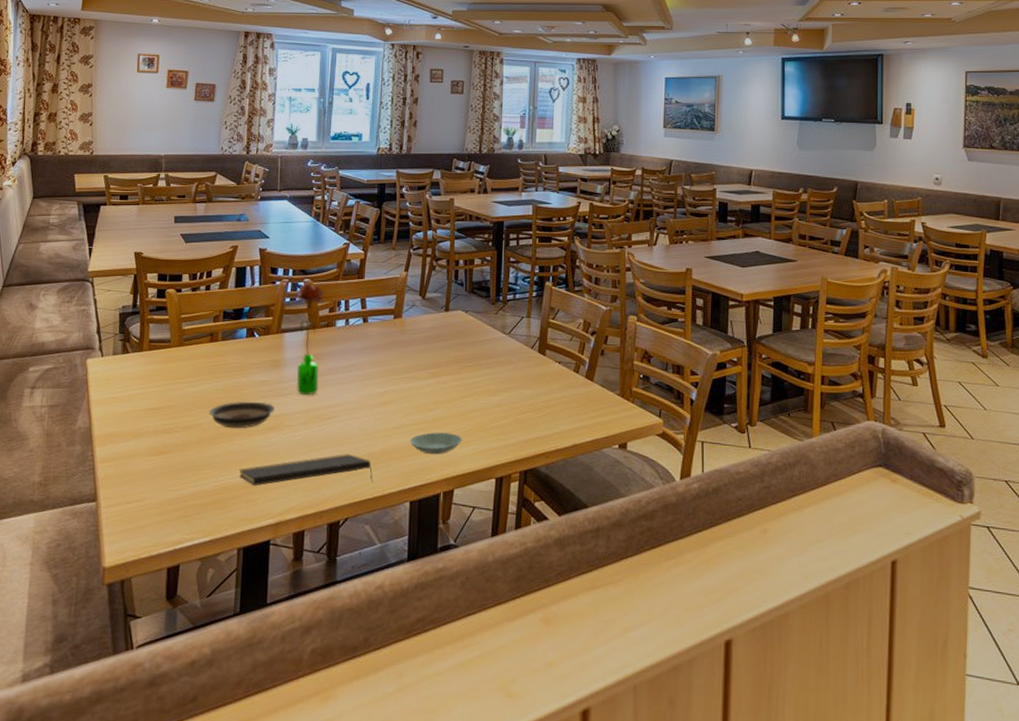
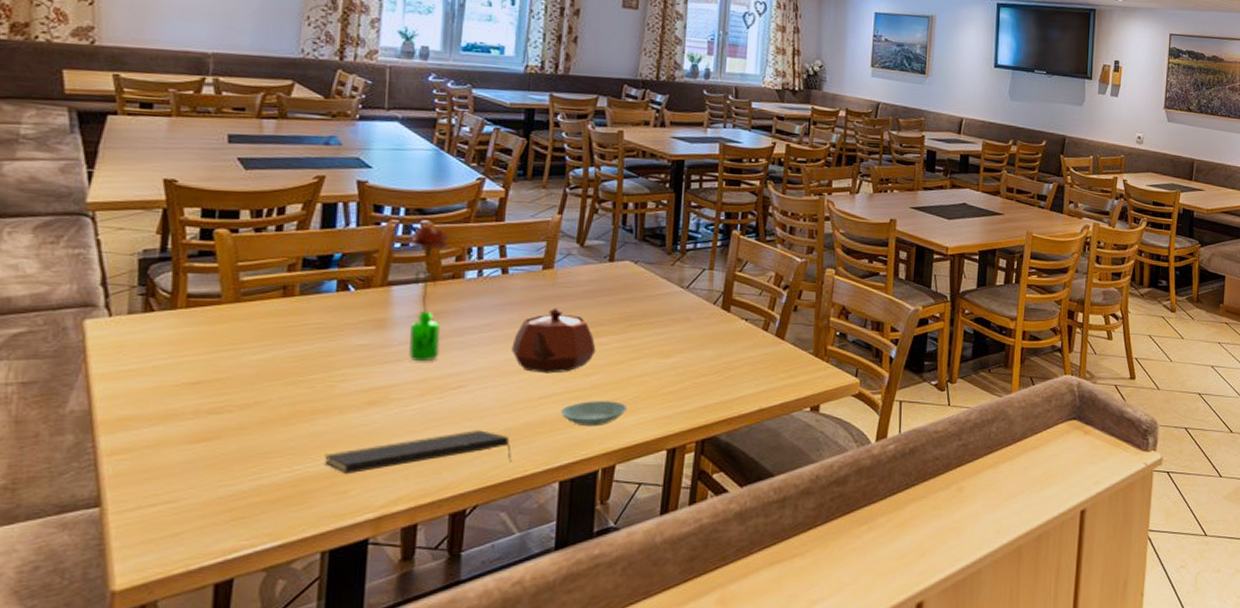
saucer: present [209,401,275,429] -> none [280,370,377,405]
teapot: none [371,351,436,408] -> present [511,308,596,374]

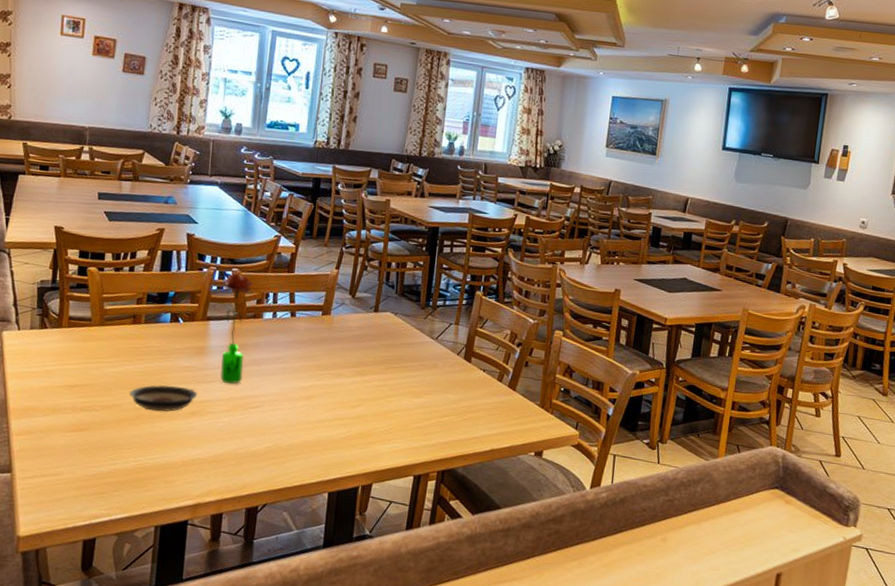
saucer: none [280,370,377,405] -> present [130,384,197,413]
notepad: present [324,430,512,475] -> none [159,443,294,472]
teapot: present [511,308,596,374] -> none [296,348,361,403]
saucer: present [561,401,628,427] -> none [332,428,384,450]

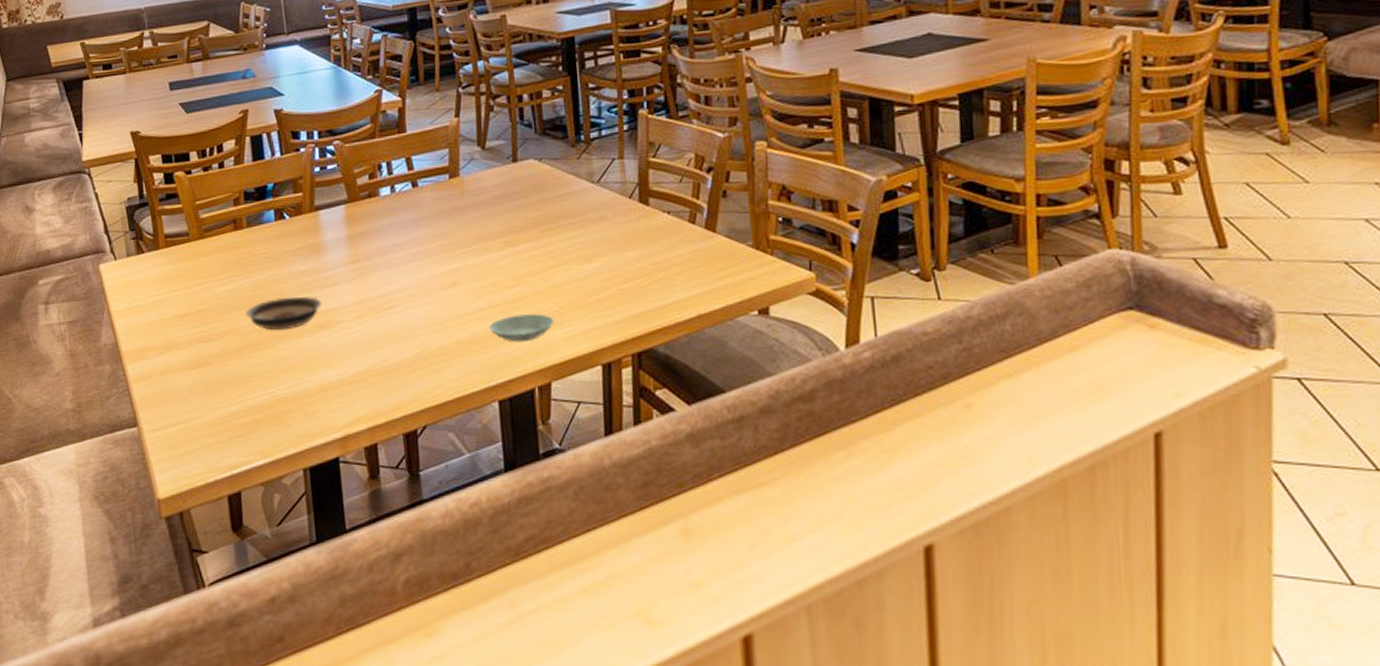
flower: present [219,273,253,384] -> none [326,146,370,284]
saucer: none [332,428,384,450] -> present [489,314,555,343]

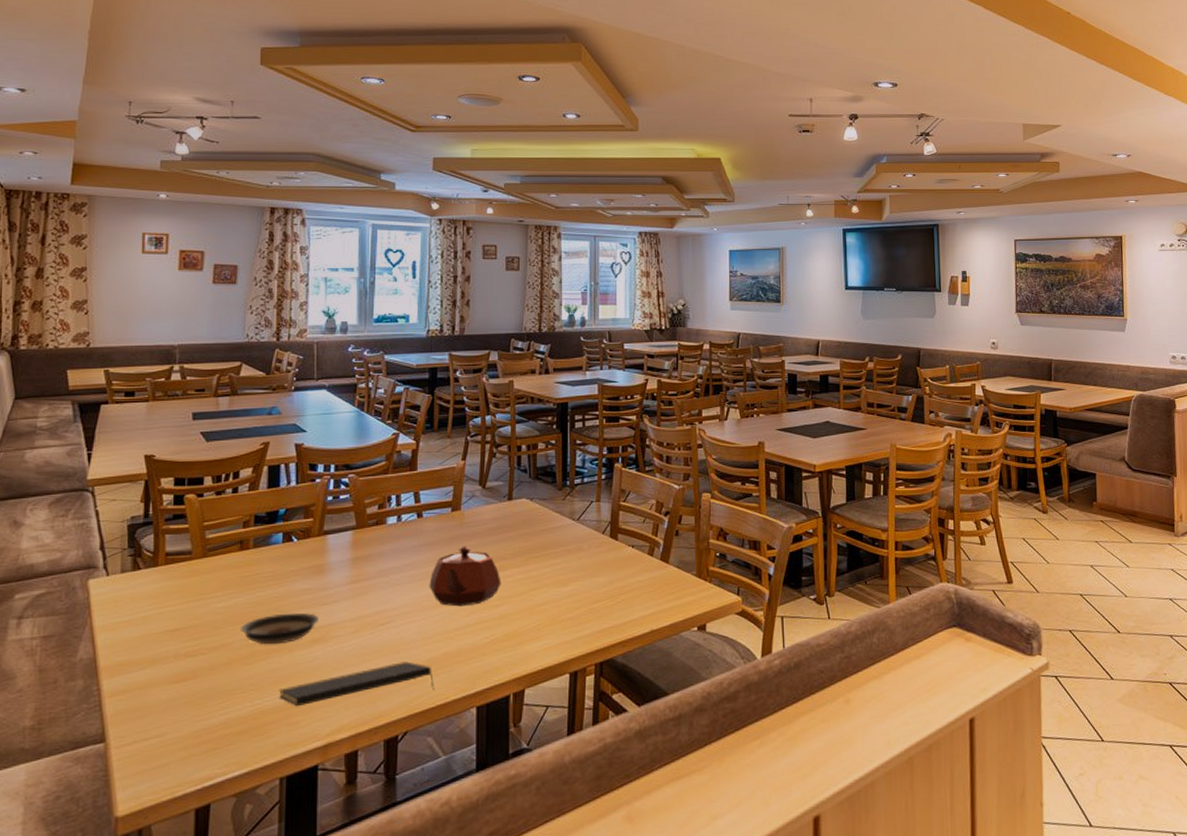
notepad: none [291,349,451,396] -> present [279,661,435,707]
teapot: none [432,218,514,289] -> present [429,546,502,607]
saucer: present [489,314,555,343] -> none [475,629,532,655]

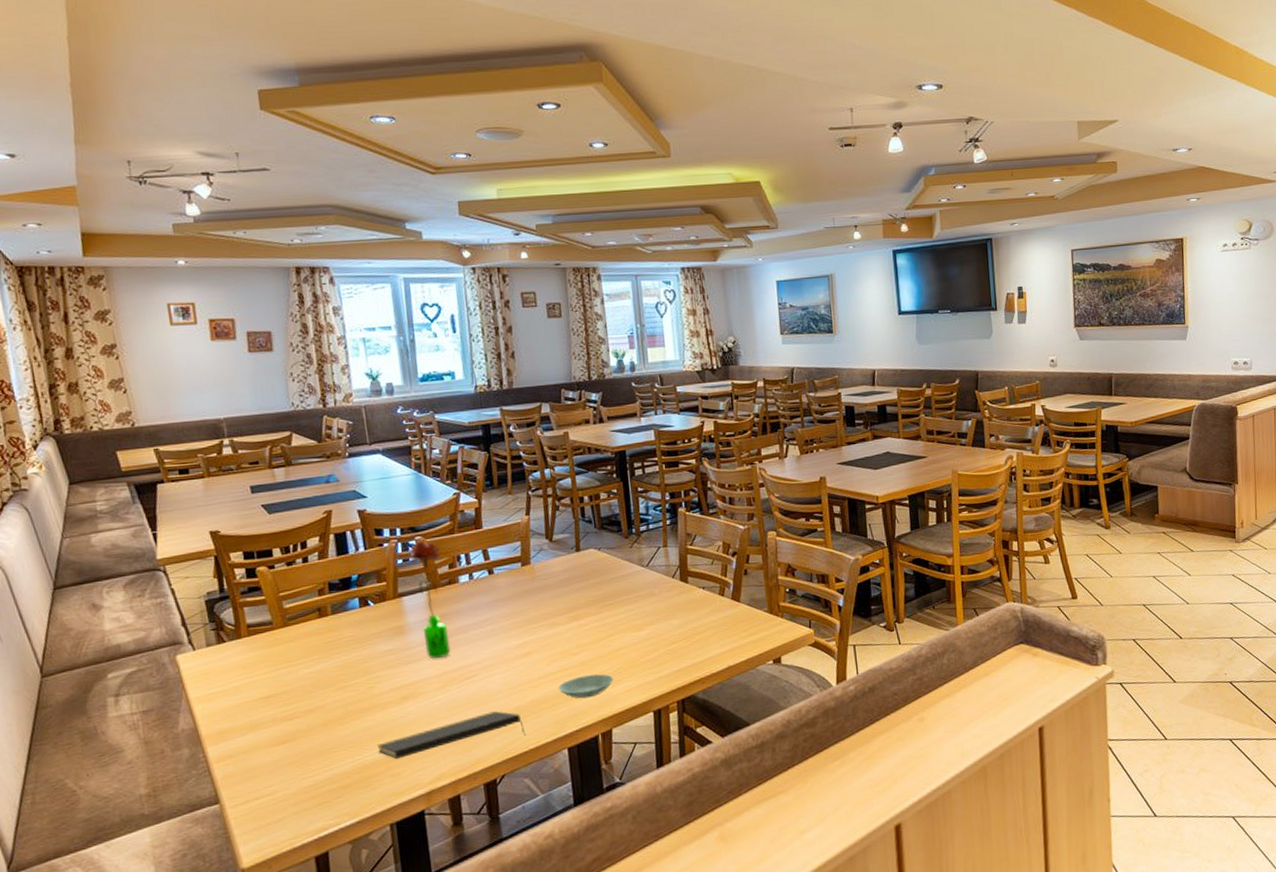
saucer: present [241,612,319,645] -> none [331,671,406,705]
flower: none [340,479,373,602] -> present [408,541,451,659]
teapot: present [429,546,502,607] -> none [508,598,579,657]
saucer: none [475,629,532,655] -> present [559,674,614,699]

